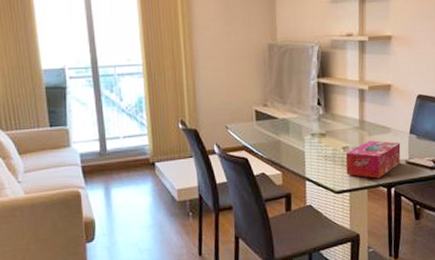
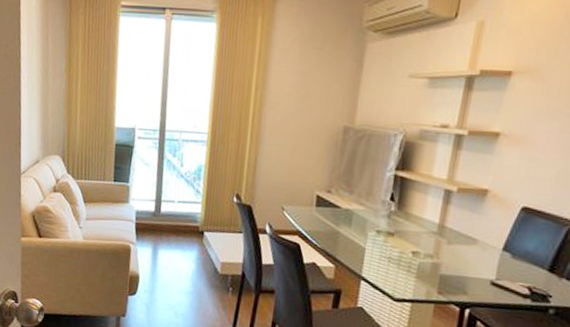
tissue box: present [345,140,401,179] -> none [411,250,488,295]

